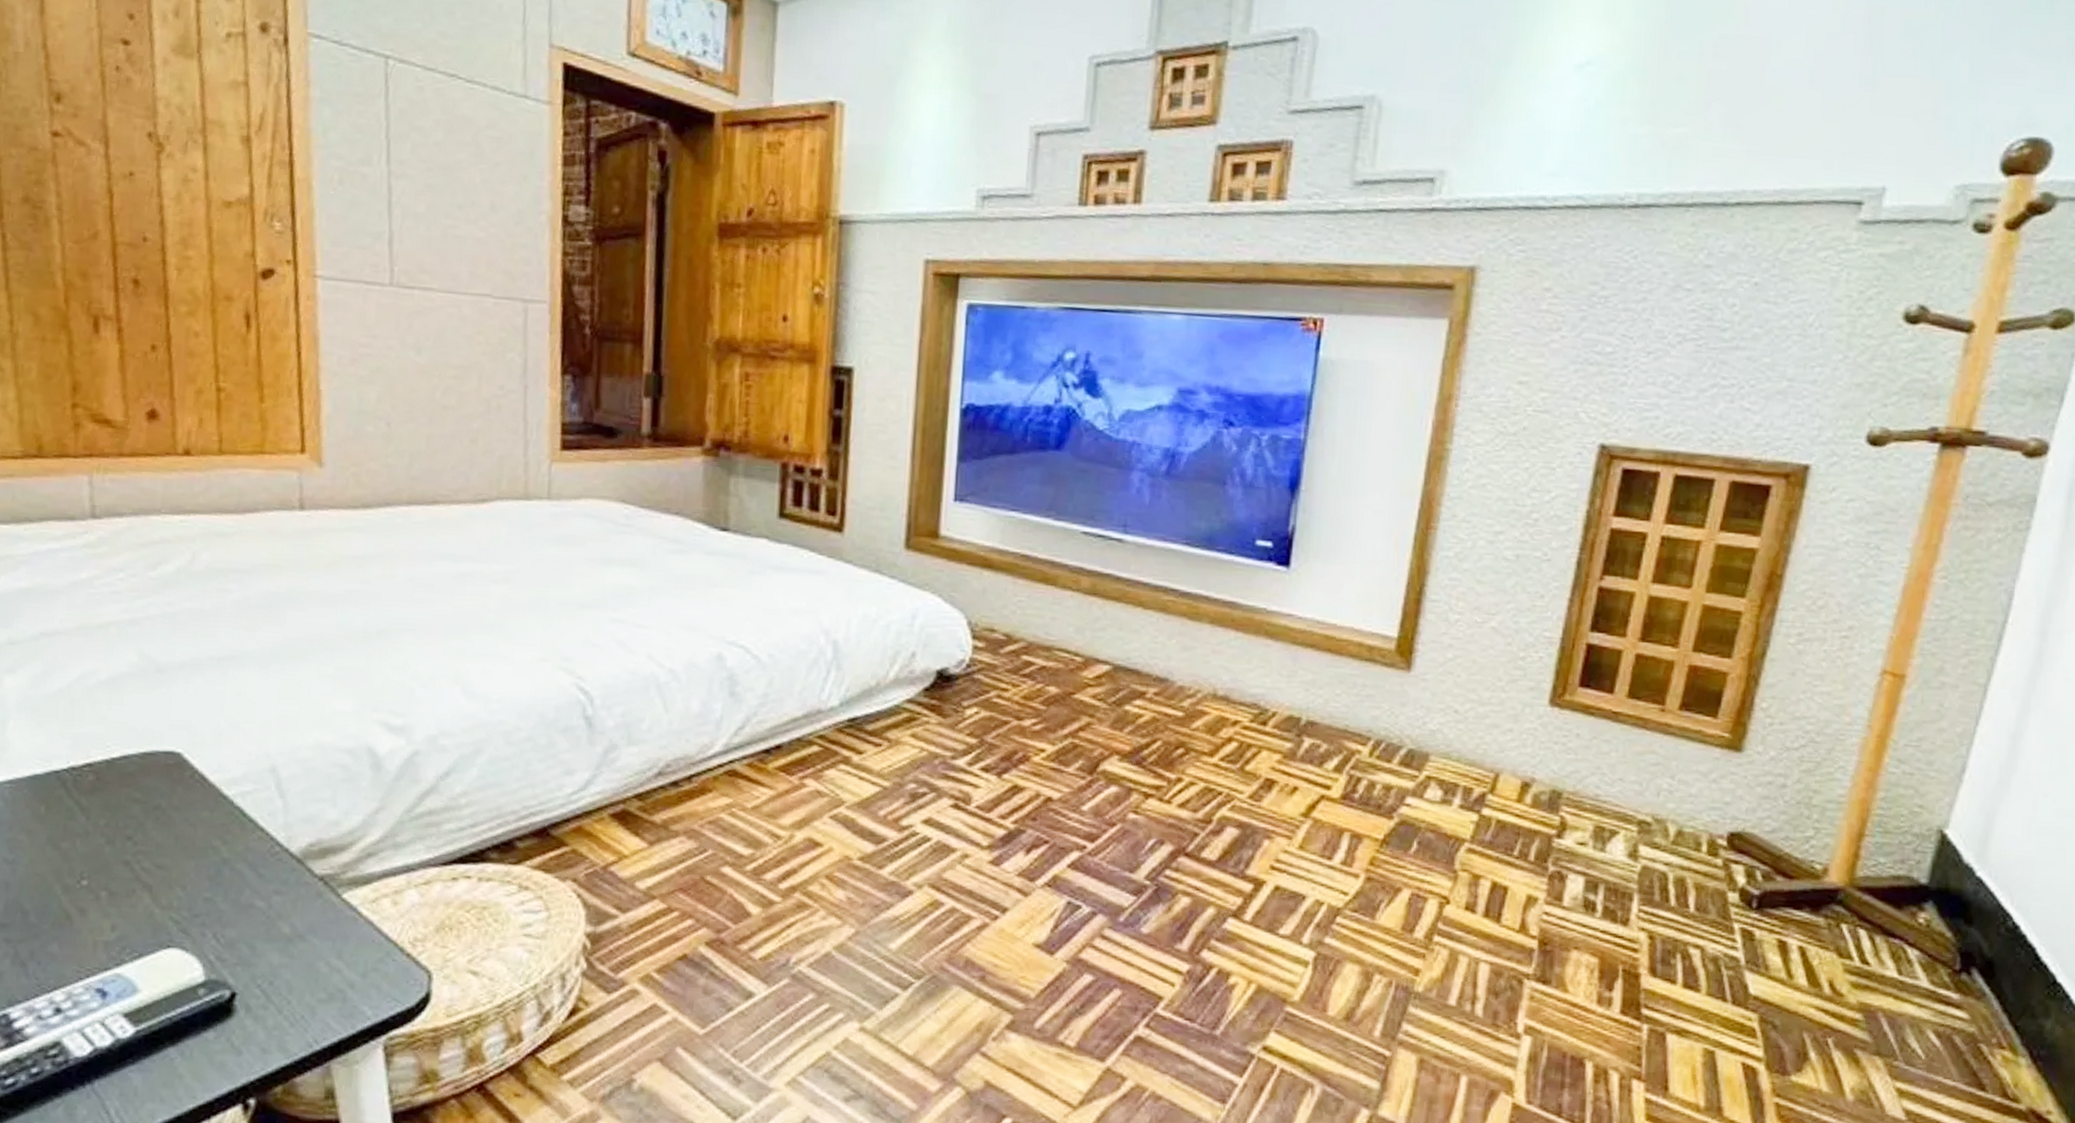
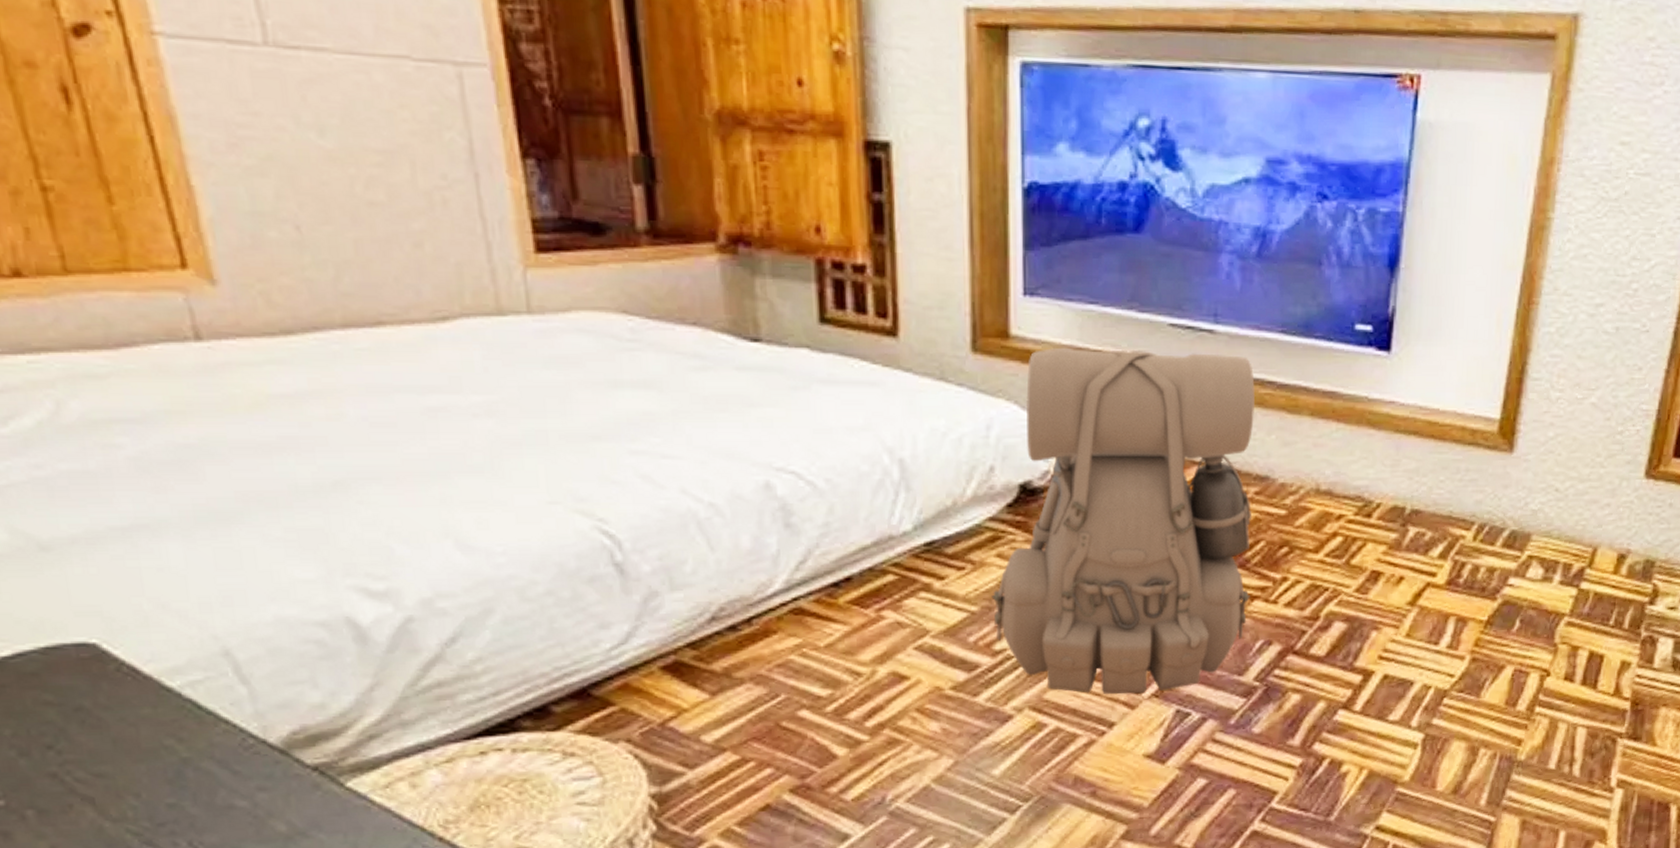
backpack: none [903,548,1159,882] -> present [991,347,1256,694]

